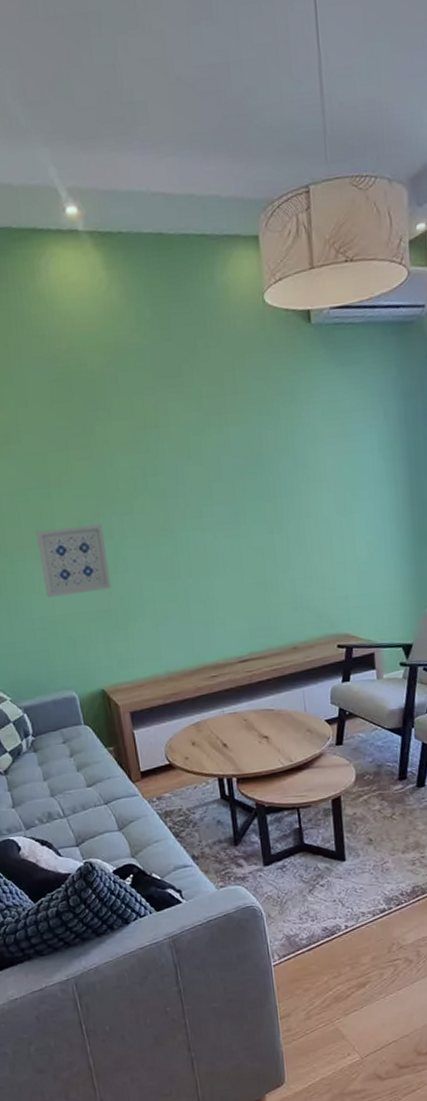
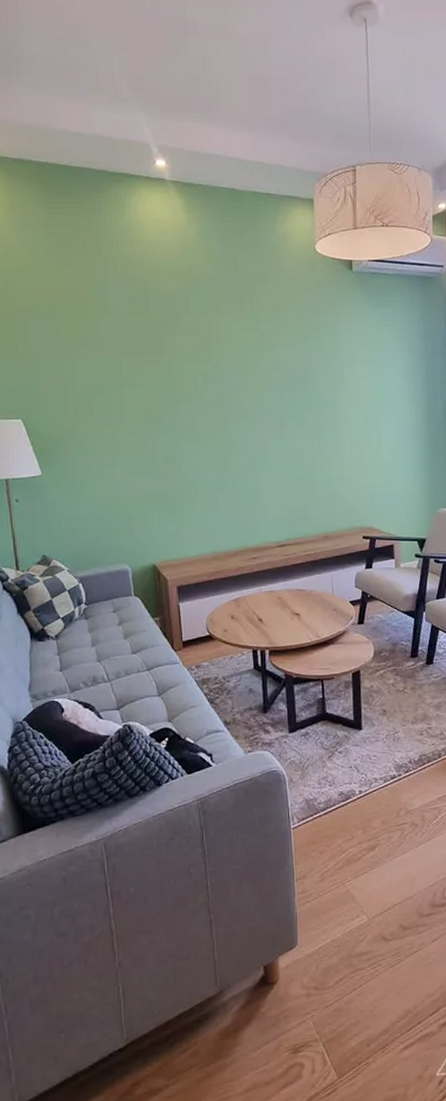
wall art: present [36,524,111,597] -> none [106,419,169,480]

